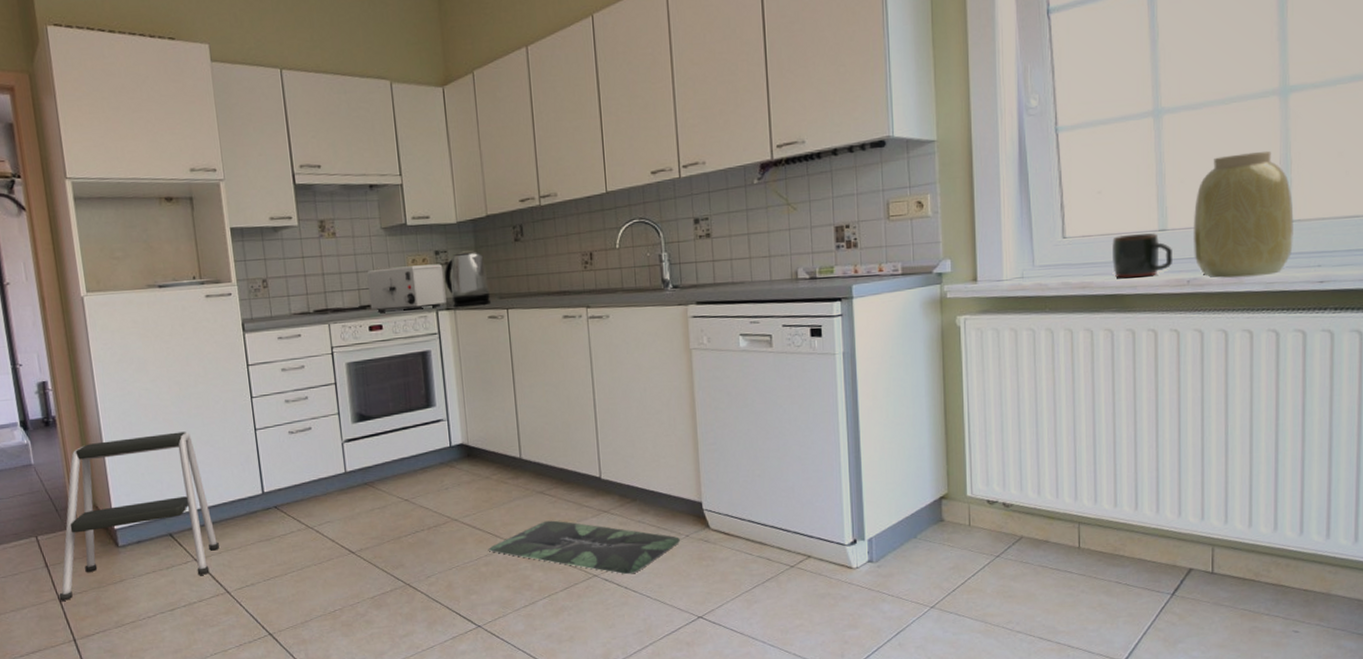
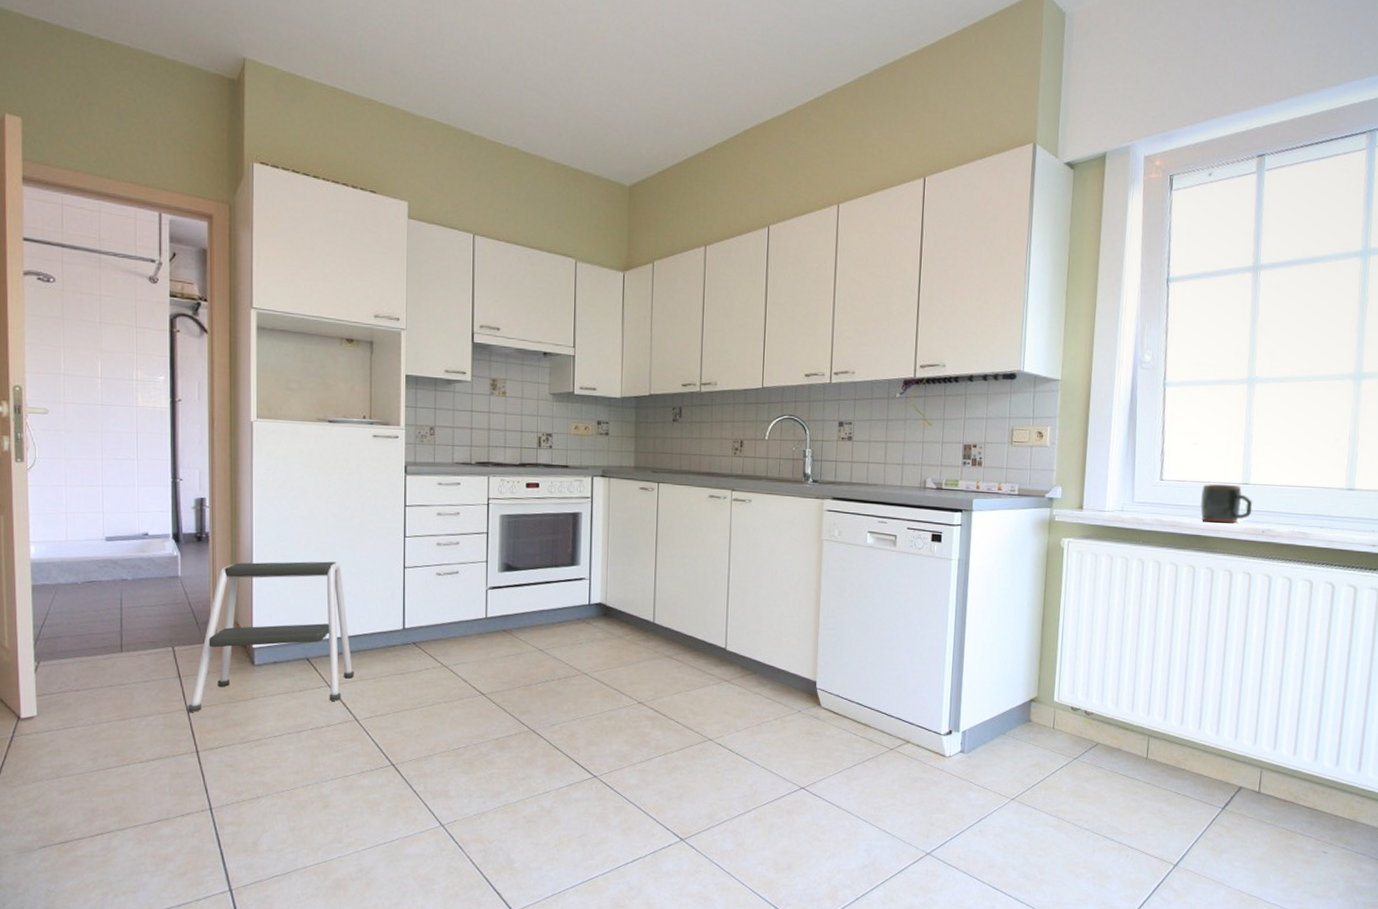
toaster: present [367,264,447,313] -> none [530,431,603,474]
kettle: present [444,250,492,308] -> none [603,424,645,477]
doormat: present [489,520,680,575] -> none [613,683,792,742]
vase: present [1193,150,1294,279] -> none [1269,426,1356,535]

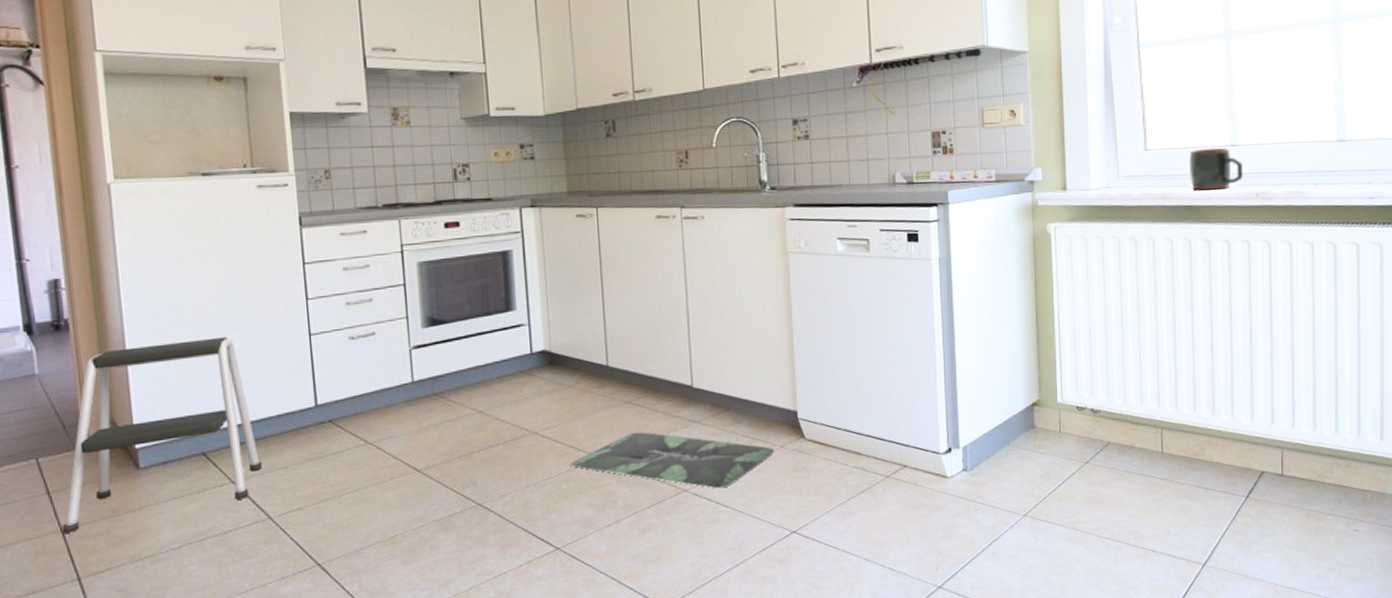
doormat: none [613,683,792,742] -> present [571,432,774,489]

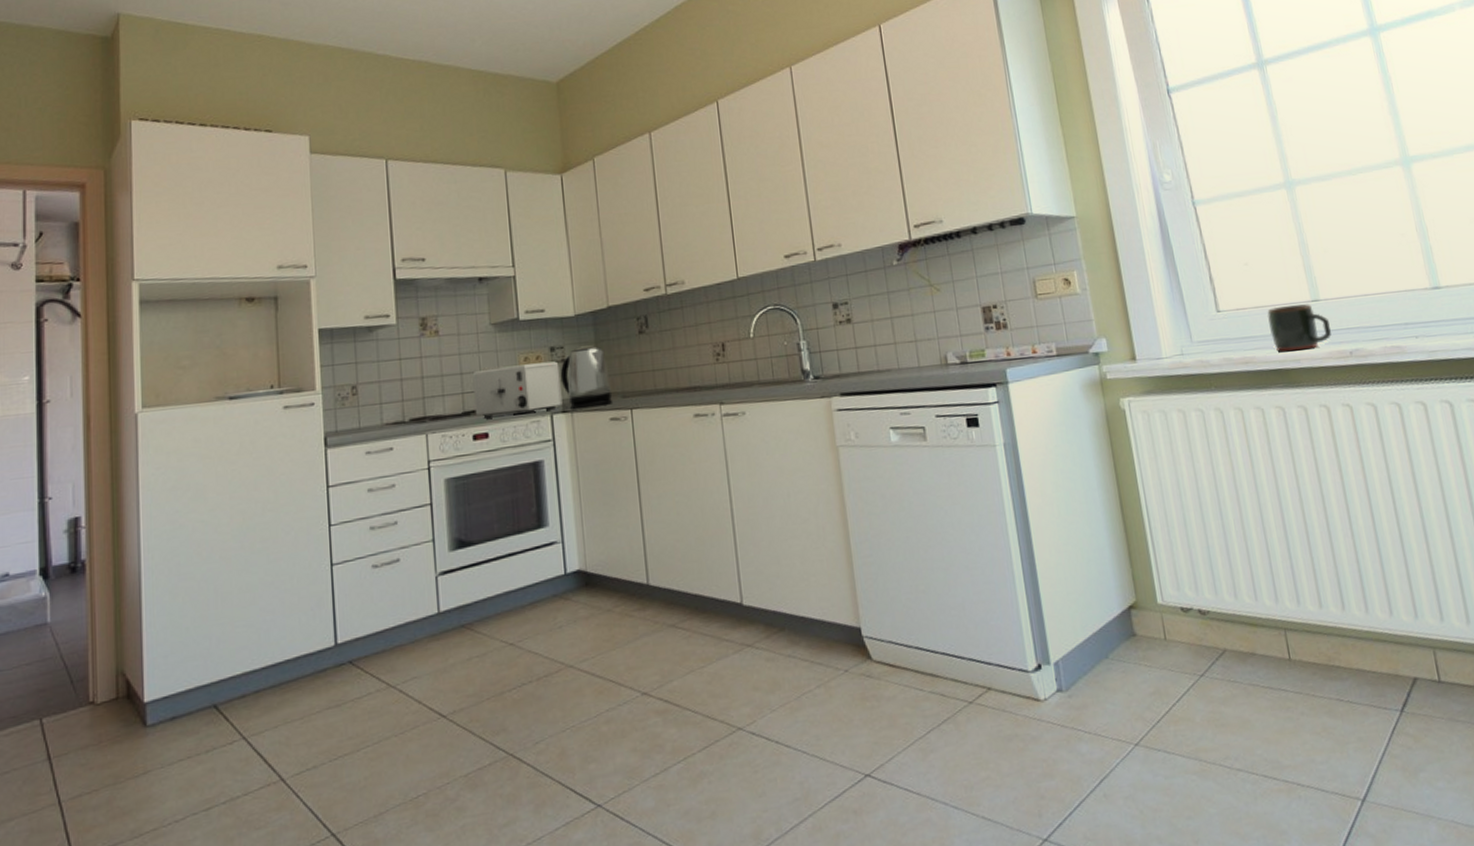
step stool: present [62,337,262,533] -> none [60,571,276,806]
toaster: none [444,158,531,208] -> present [472,361,563,419]
kettle: none [529,145,580,205] -> present [560,345,614,410]
doormat: present [571,432,774,489] -> none [611,660,838,725]

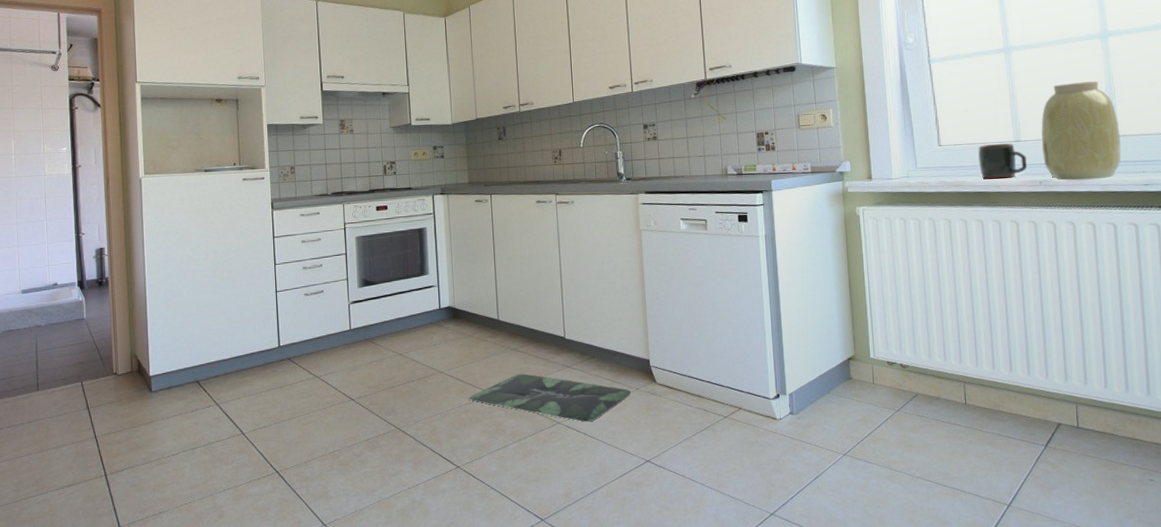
toaster: present [472,361,563,419] -> none [377,157,441,196]
kettle: present [560,345,614,410] -> none [440,146,478,193]
doormat: none [611,660,838,725] -> present [469,373,631,422]
vase: none [1342,218,1447,349] -> present [1041,80,1122,181]

